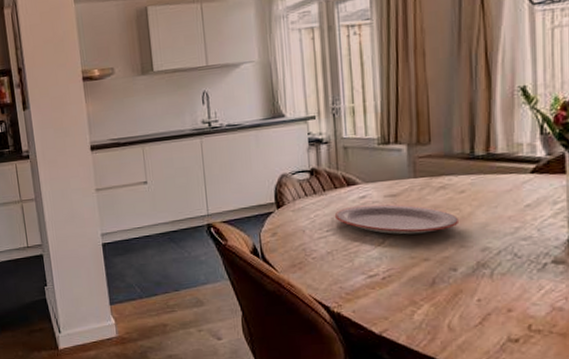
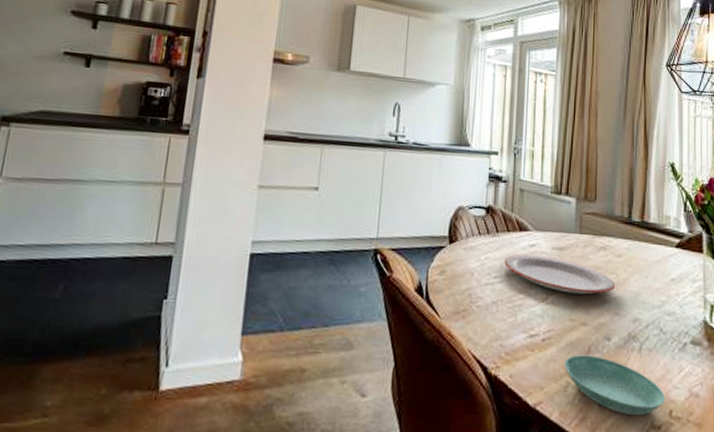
saucer: none [407,285,524,333] -> present [564,354,666,416]

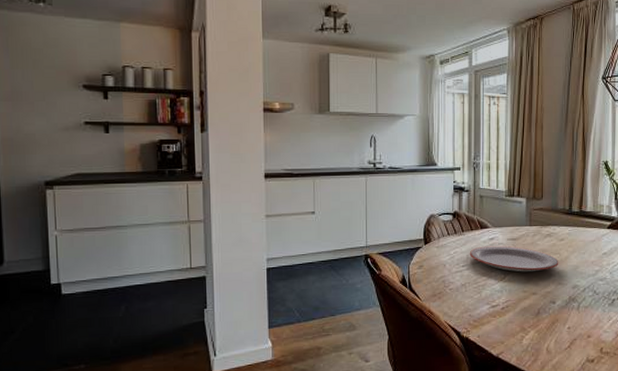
saucer: present [564,354,666,416] -> none [519,315,598,355]

